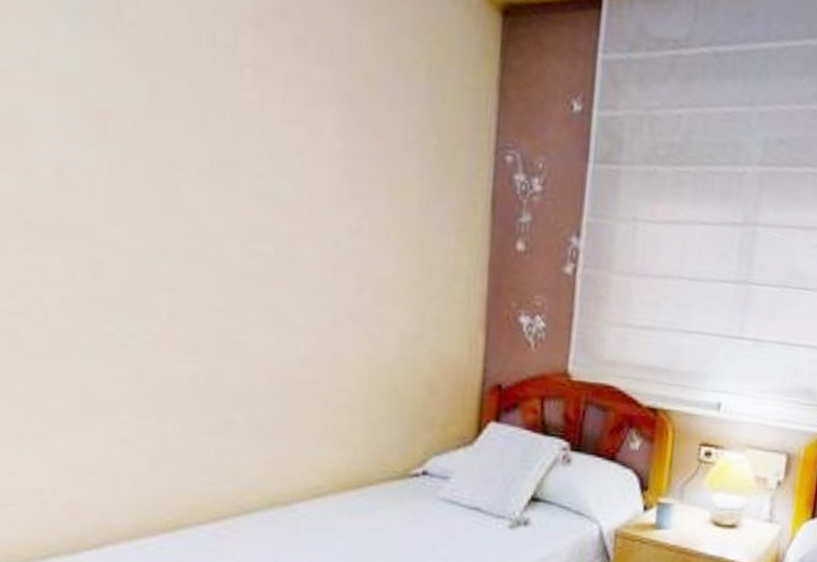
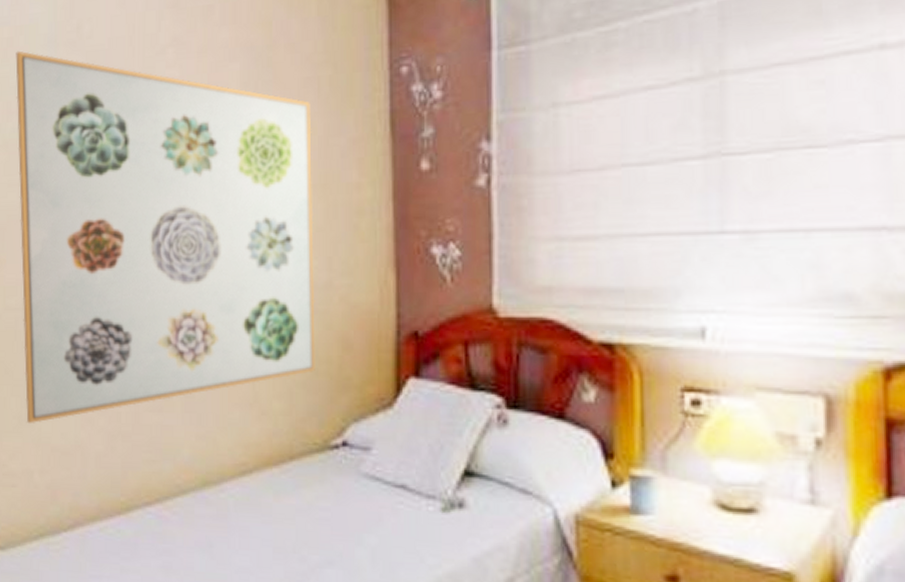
wall art: none [15,10,412,440] -> present [15,51,316,423]

